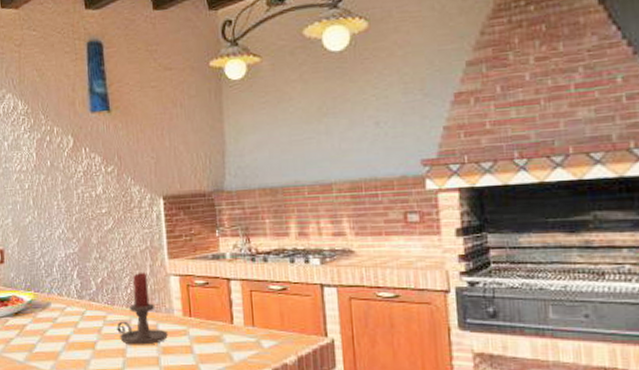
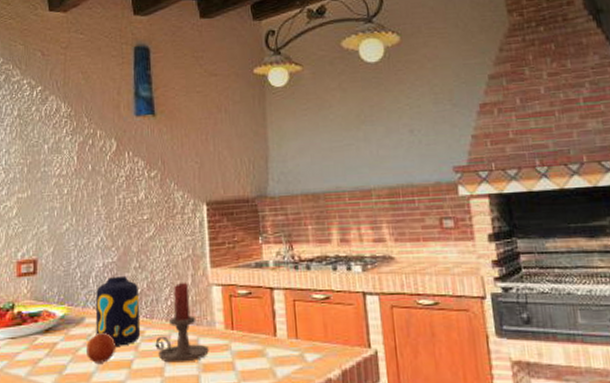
fruit: none [53,316,80,344] -> present [86,332,115,363]
vase: none [60,265,103,329] -> present [95,275,141,346]

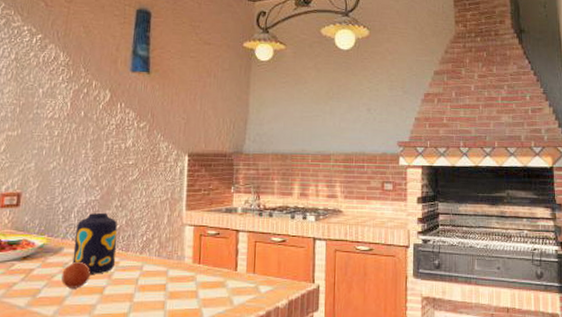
candle holder: present [155,282,209,363] -> none [128,221,176,290]

